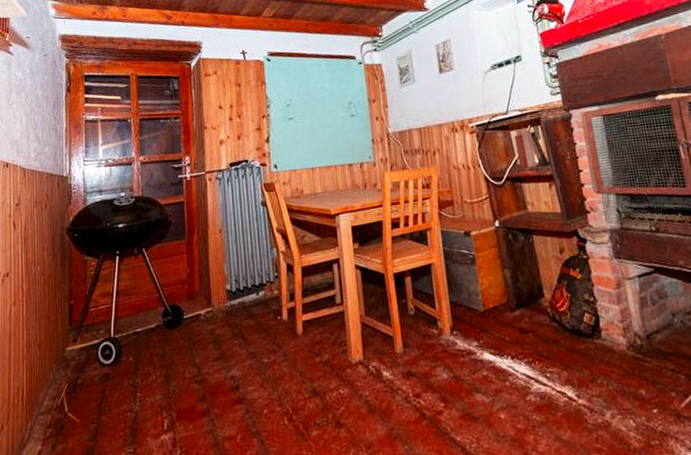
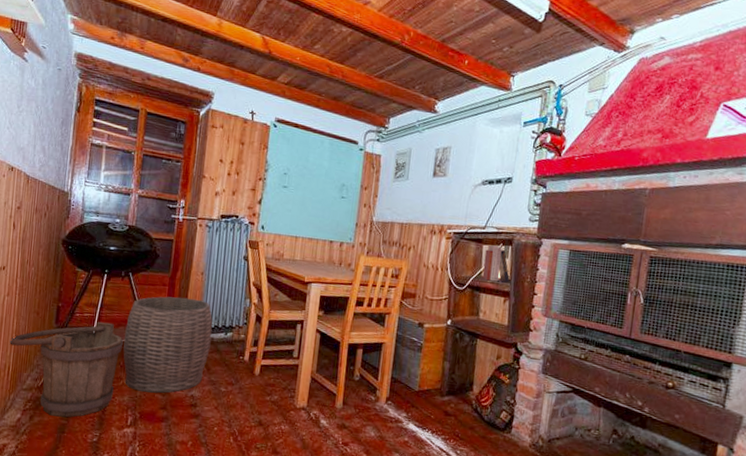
bucket: none [21,310,146,439] -> present [9,321,123,418]
woven basket: none [147,261,243,385] -> present [123,296,213,393]

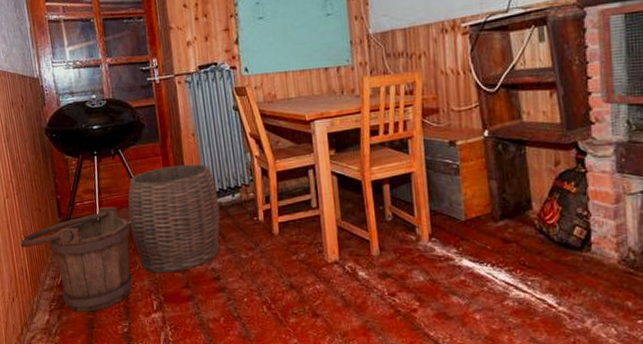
books: present [482,245,510,283] -> none [514,29,552,74]

